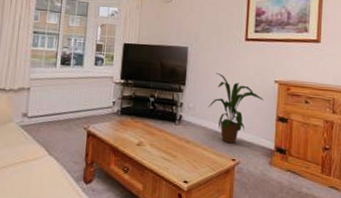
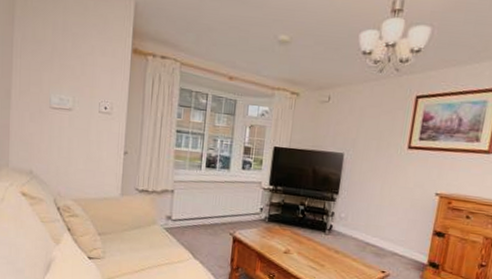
house plant: present [207,72,263,144] -> none [360,182,421,256]

